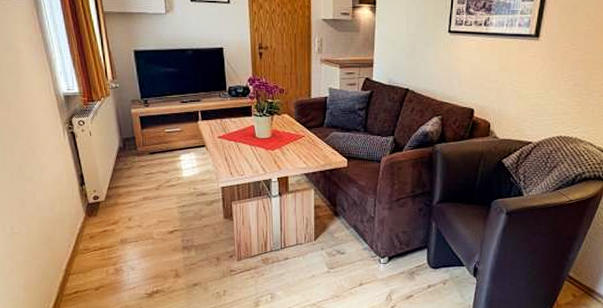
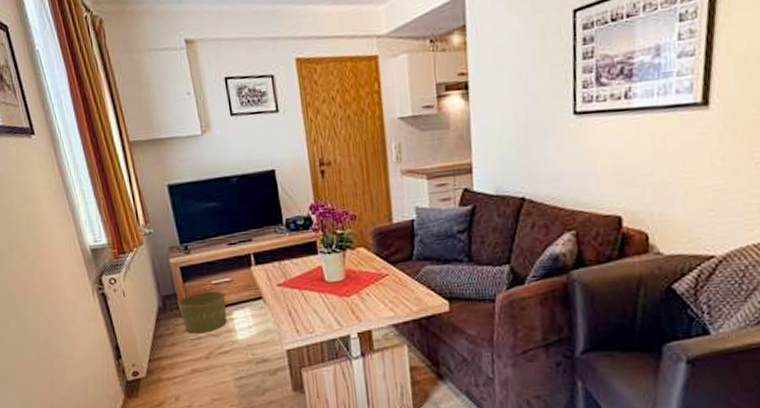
basket: none [134,137,175,170] -> present [176,291,227,334]

